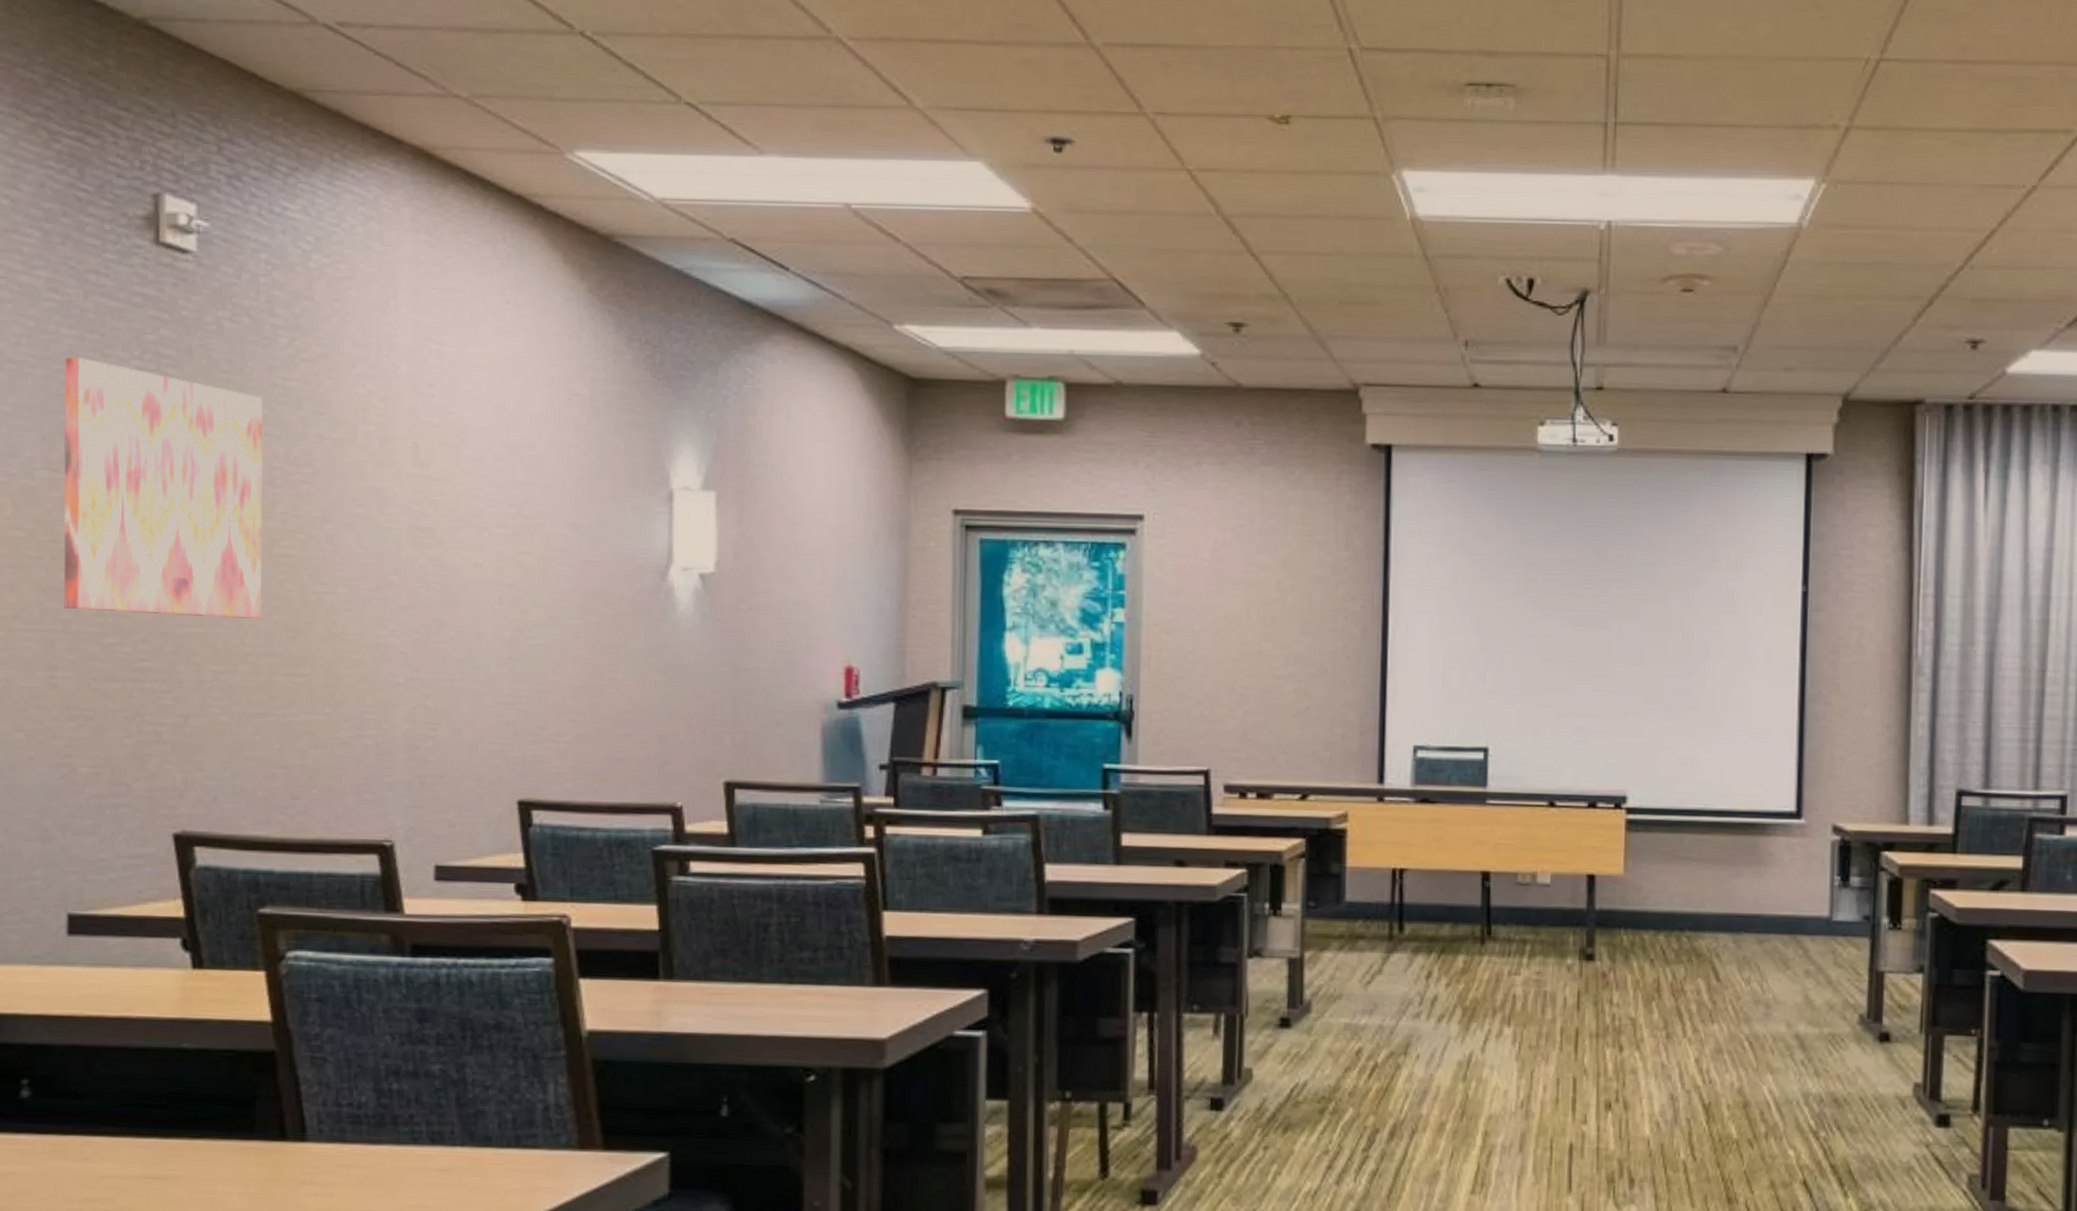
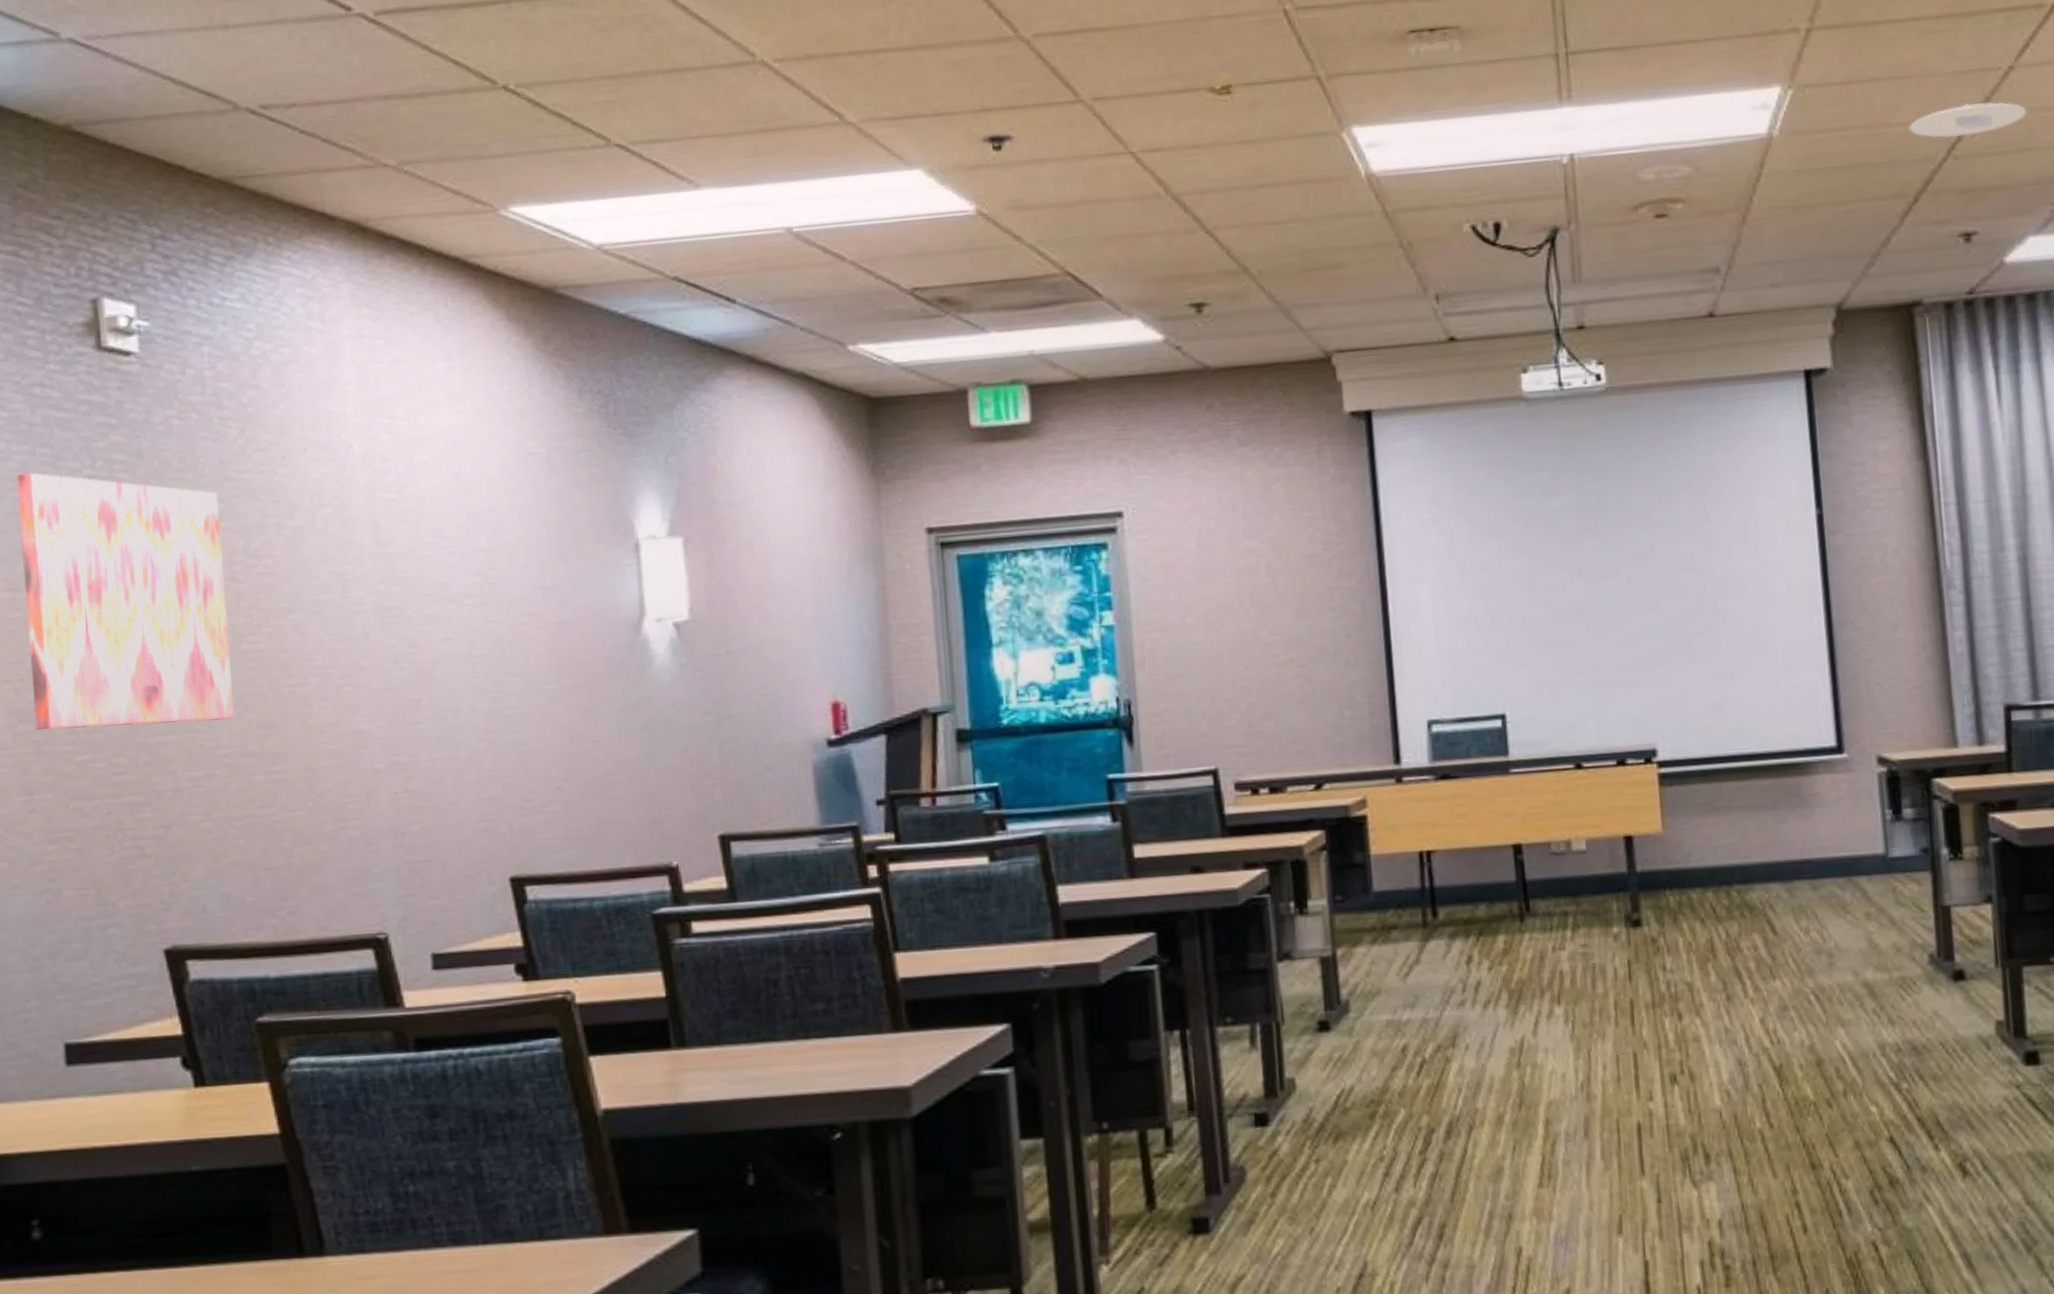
recessed light: none [1932,217,2043,248] -> present [1909,102,2026,138]

